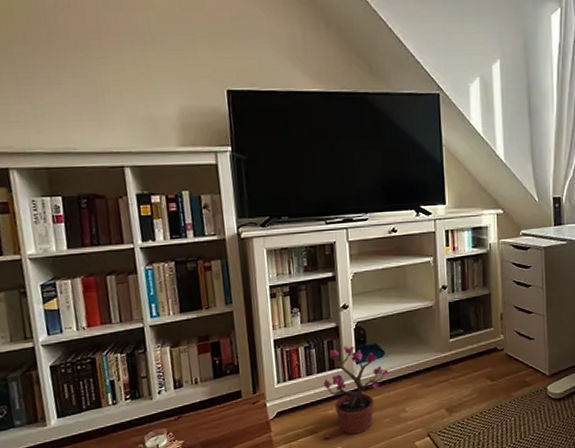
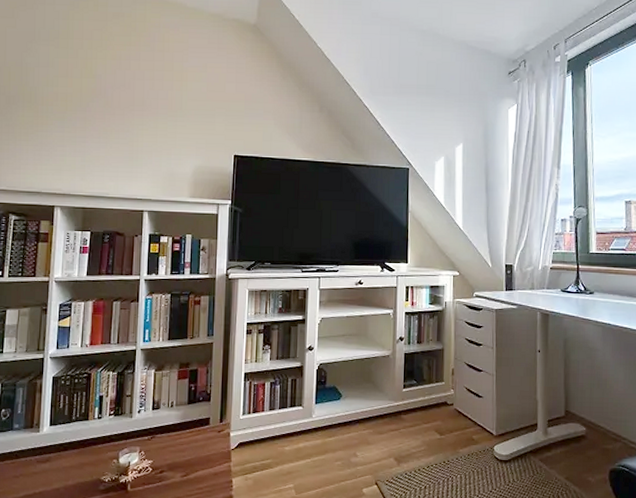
potted plant: present [323,345,388,438] -> none [277,384,344,475]

